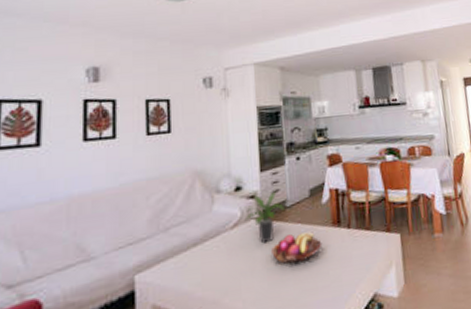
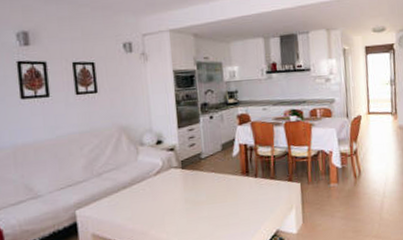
potted plant: present [244,191,286,244] -> none [165,145,201,188]
fruit basket: present [271,232,323,265] -> none [189,179,233,205]

